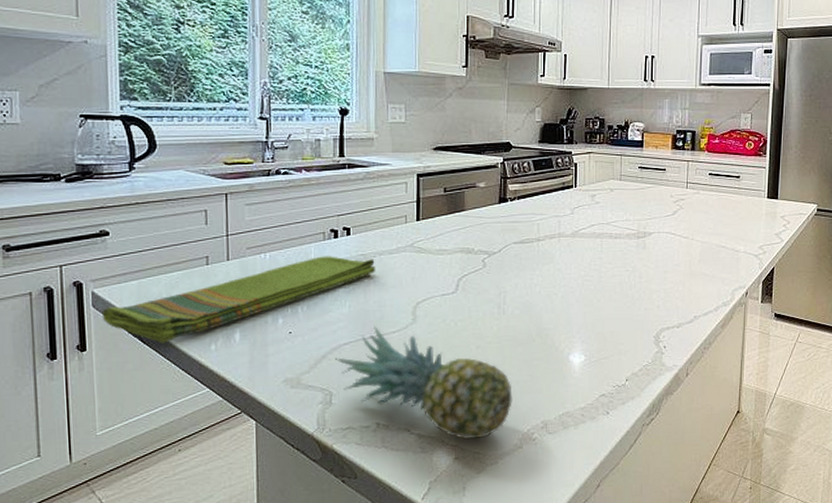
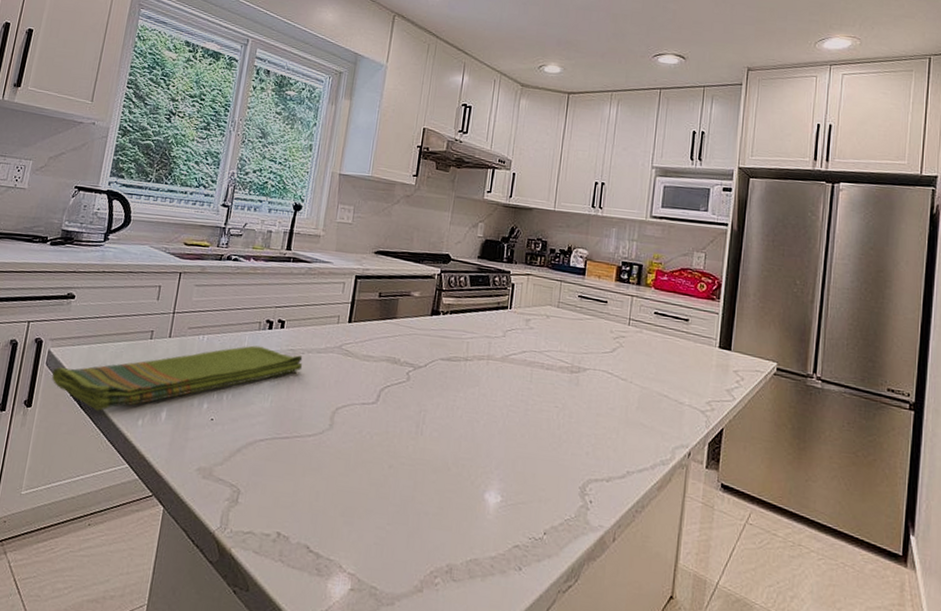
fruit: present [334,326,512,439] -> none [248,426,420,572]

